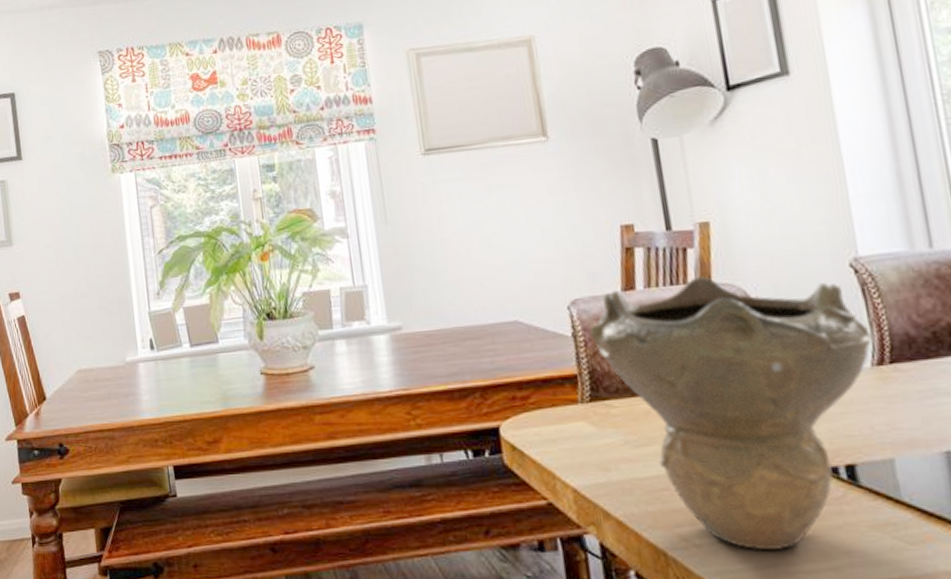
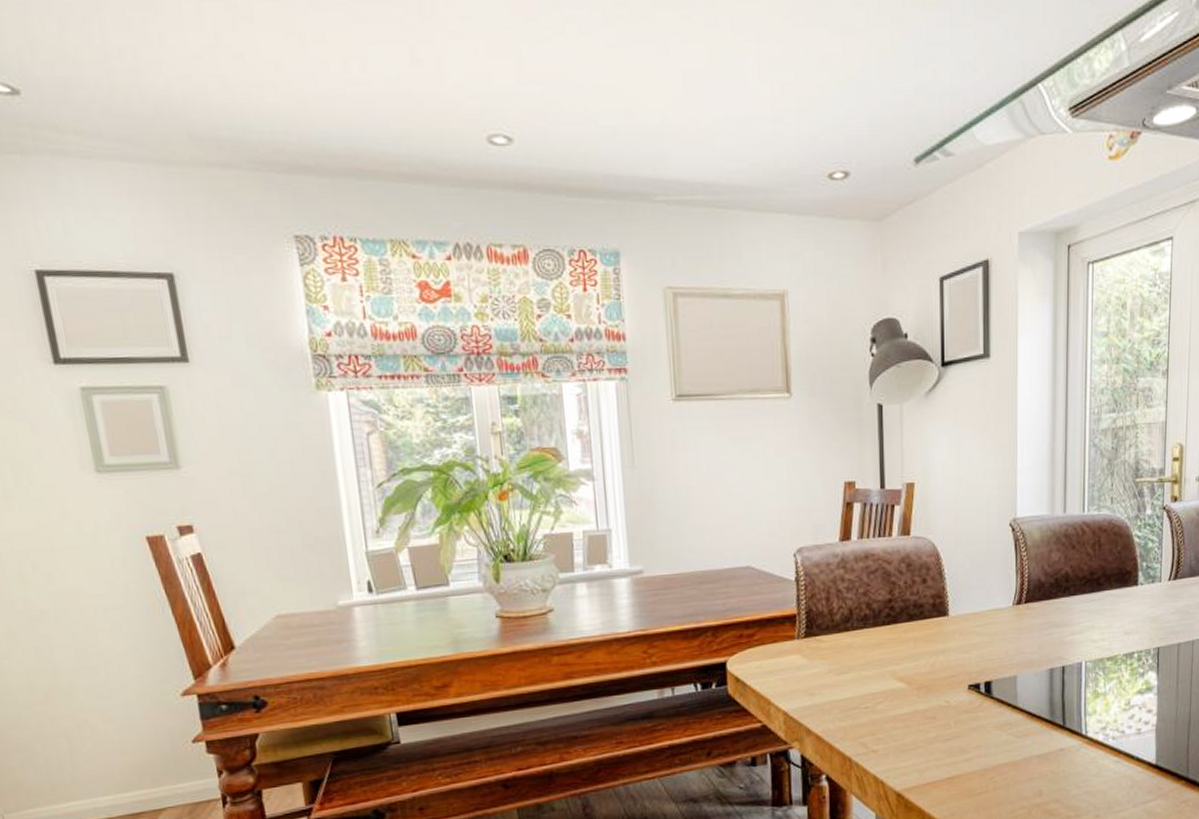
decorative bowl: present [590,276,872,549] -> none [810,529,1016,751]

